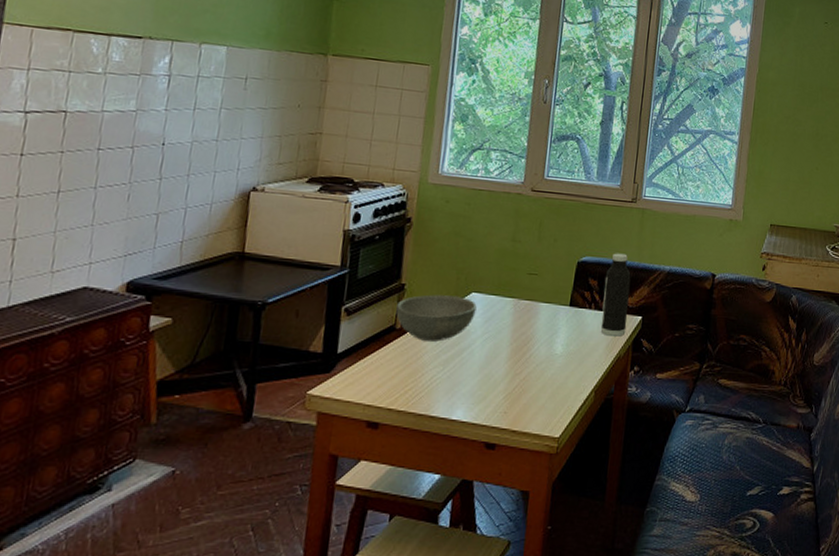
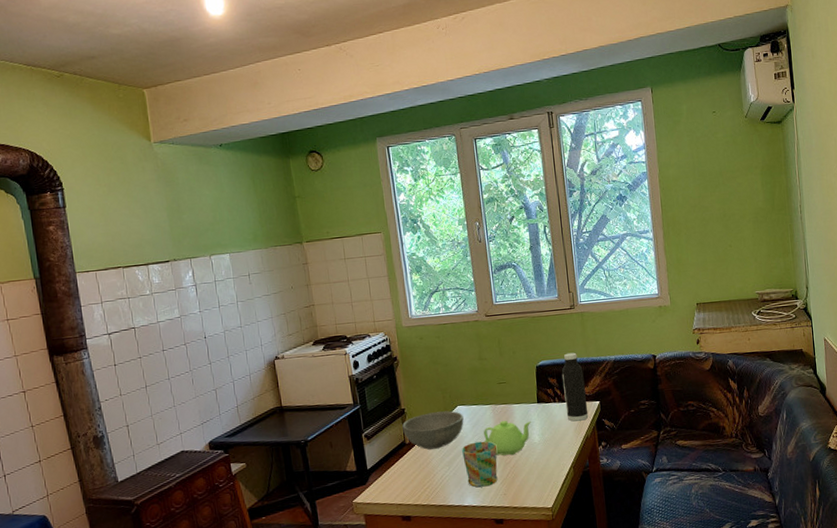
mug: none [462,341,509,399] -> present [462,441,498,488]
teapot: none [494,319,558,365] -> present [484,420,532,456]

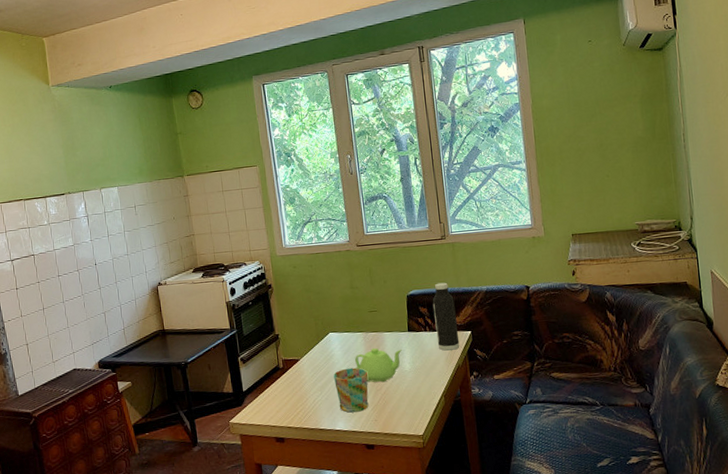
bowl: present [402,410,464,450] -> none [276,337,336,374]

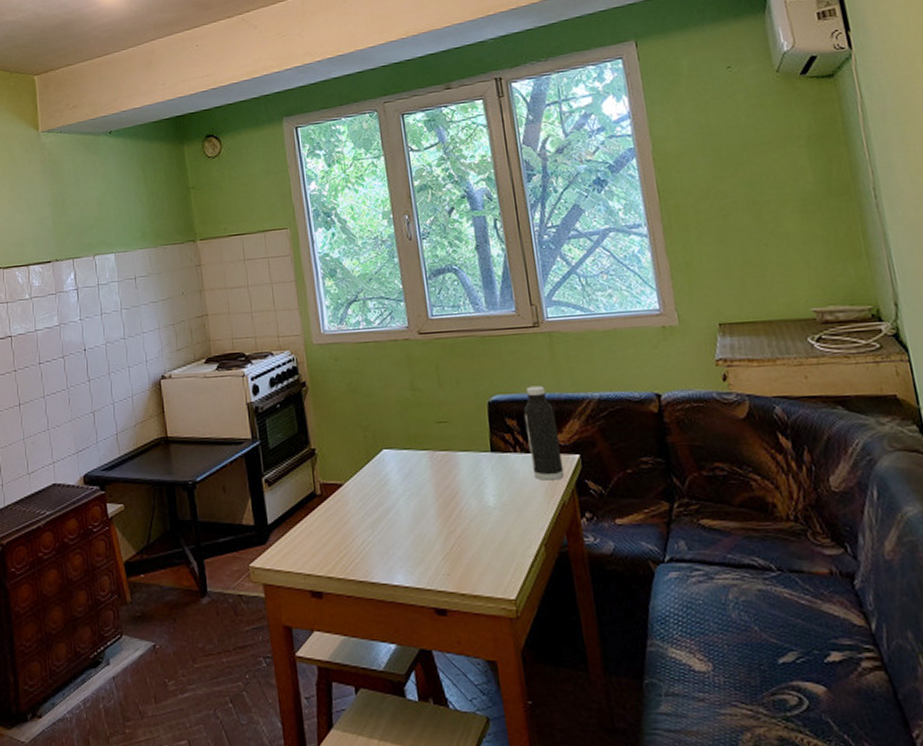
mug: present [334,367,369,413] -> none [389,499,439,562]
teapot: present [355,347,403,383] -> none [418,472,484,521]

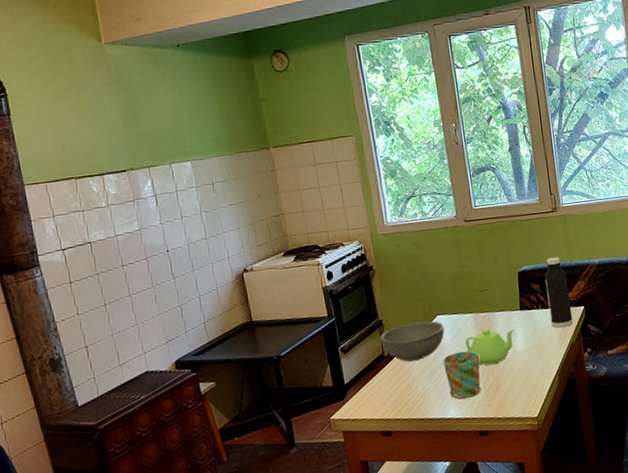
bowl: none [312,455,392,505] -> present [380,320,445,362]
mug: none [389,499,439,562] -> present [443,351,481,399]
teapot: none [418,472,484,521] -> present [465,328,515,366]

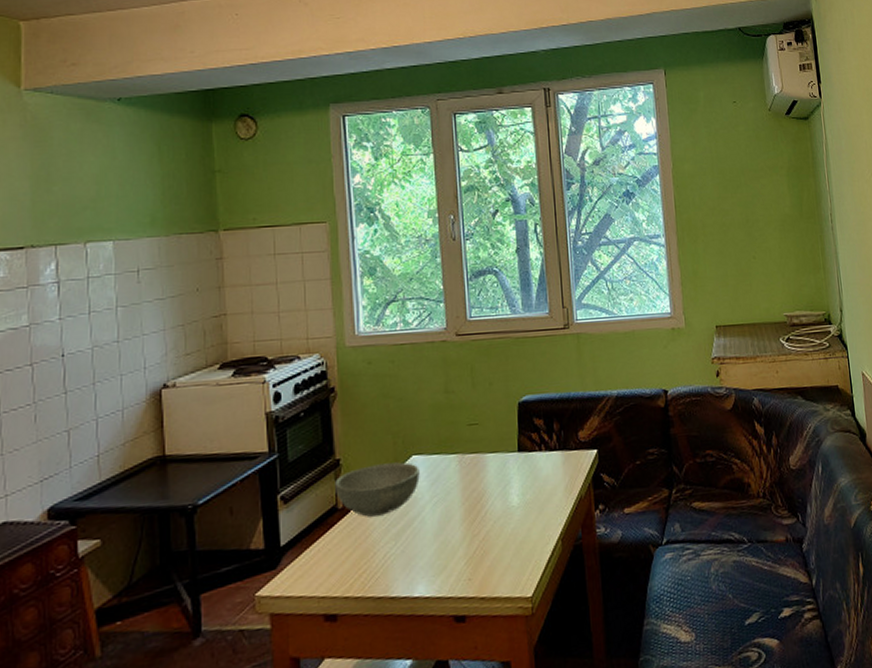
mug: present [443,351,481,399] -> none [415,504,463,570]
teapot: present [465,328,515,366] -> none [445,475,510,525]
water bottle: present [544,257,573,328] -> none [550,385,583,477]

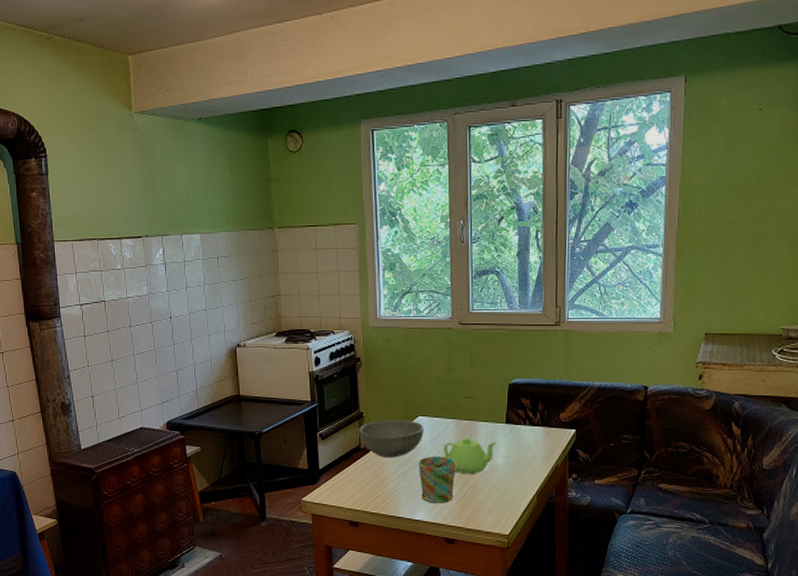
mug: none [415,504,463,570] -> present [419,456,456,504]
teapot: none [445,475,510,525] -> present [443,437,498,475]

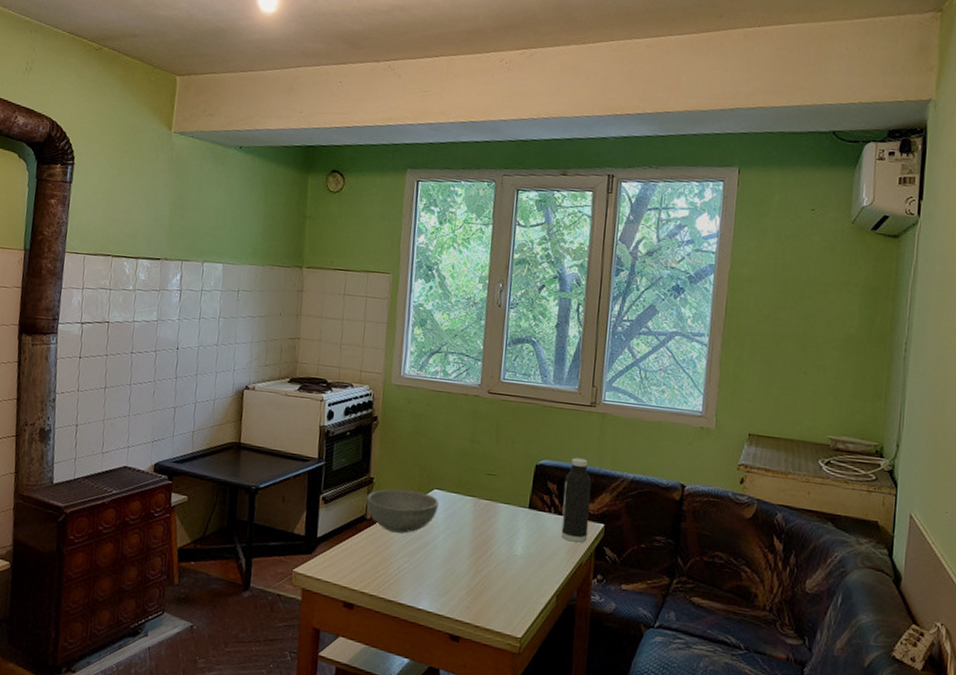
mug: present [419,456,456,504] -> none [427,536,471,593]
teapot: present [443,437,498,475] -> none [456,518,518,564]
water bottle: none [536,373,562,448] -> present [561,457,592,543]

